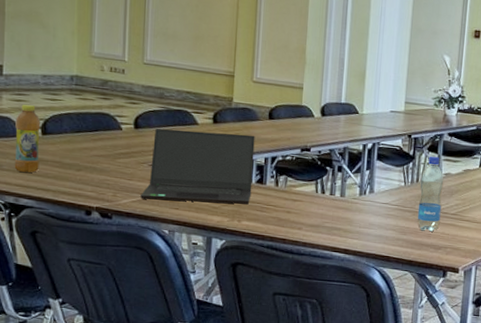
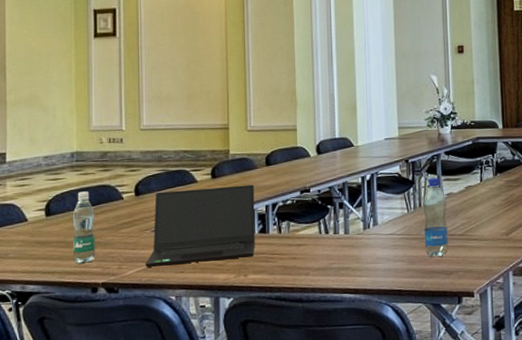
bottle: present [14,104,41,173] -> none [20,188,44,259]
bottle: none [68,116,92,186] -> present [72,191,95,264]

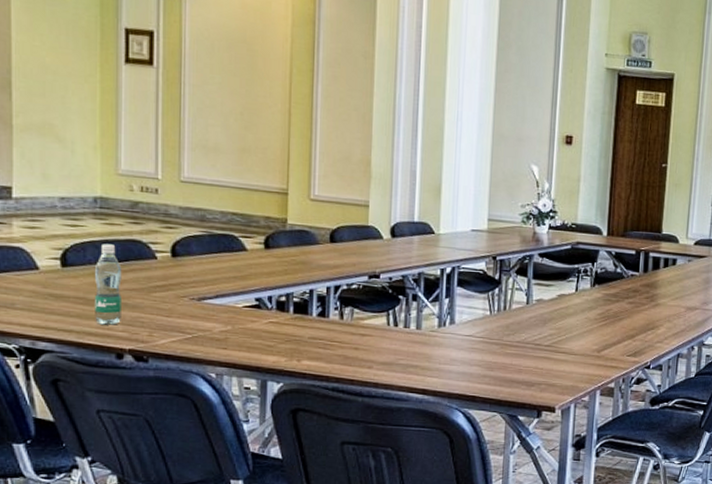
laptop: present [145,184,256,267] -> none [181,256,315,341]
bottle: present [423,177,449,258] -> none [505,280,535,367]

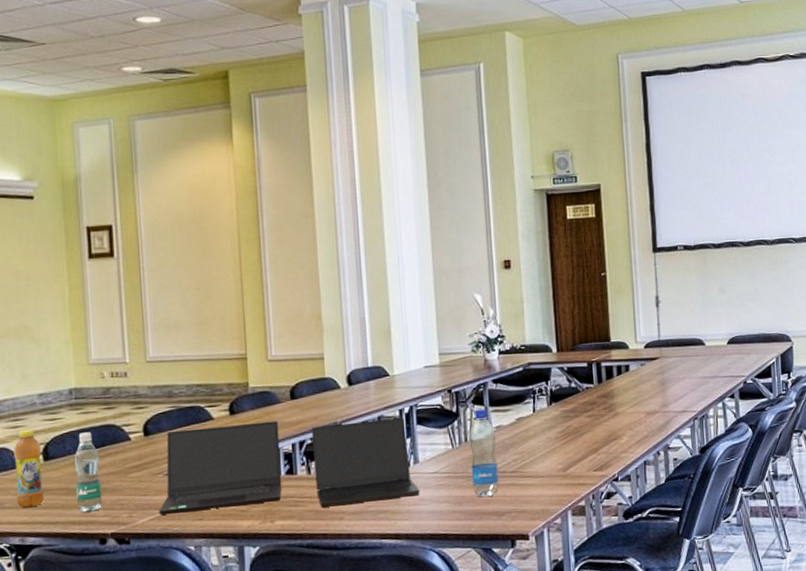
bottle: none [29,232,59,312] -> present [14,430,44,508]
laptop: none [181,256,315,341] -> present [159,421,282,515]
laptop: none [347,273,453,356] -> present [311,417,420,507]
bottle: none [505,280,535,367] -> present [469,408,499,498]

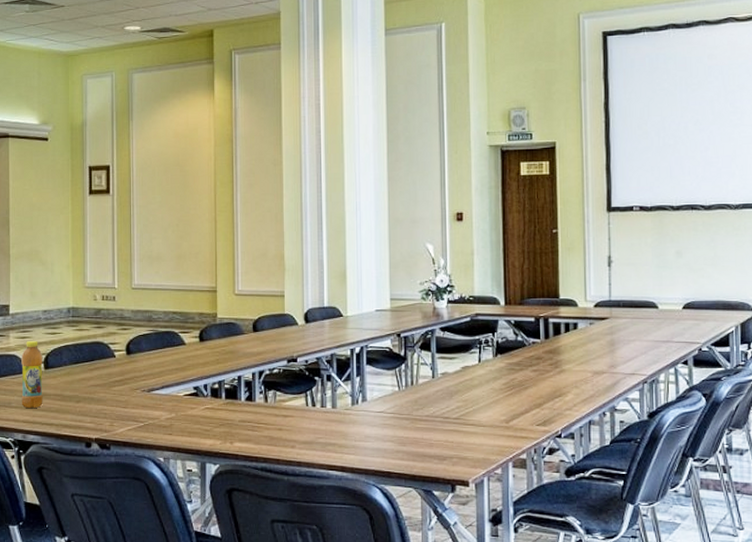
bottle: present [73,432,102,513] -> none [68,347,89,418]
laptop: present [159,421,282,515] -> none [136,350,242,426]
laptop: present [311,417,420,507] -> none [270,356,367,435]
bottle: present [469,408,499,498] -> none [415,355,442,440]

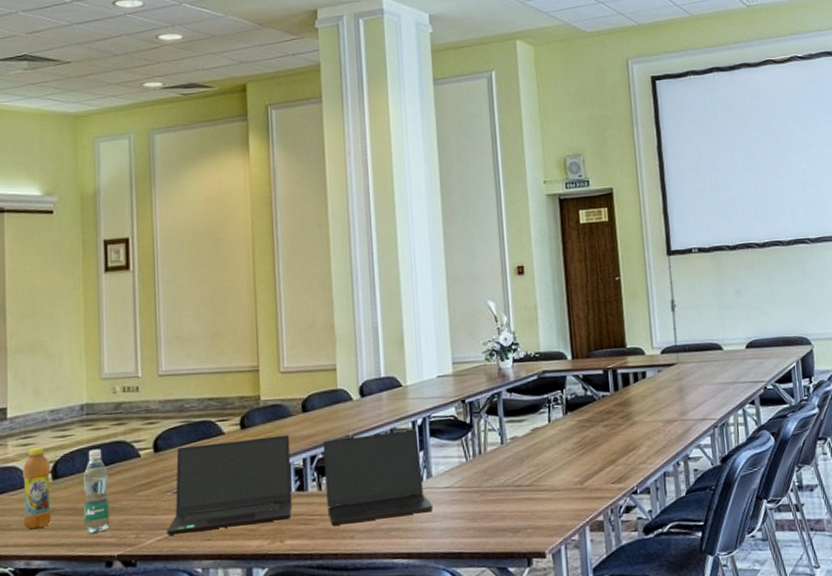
bottle: none [68,347,89,418] -> present [82,449,109,534]
laptop: none [136,350,242,426] -> present [167,435,292,535]
laptop: none [270,356,367,435] -> present [323,429,433,526]

